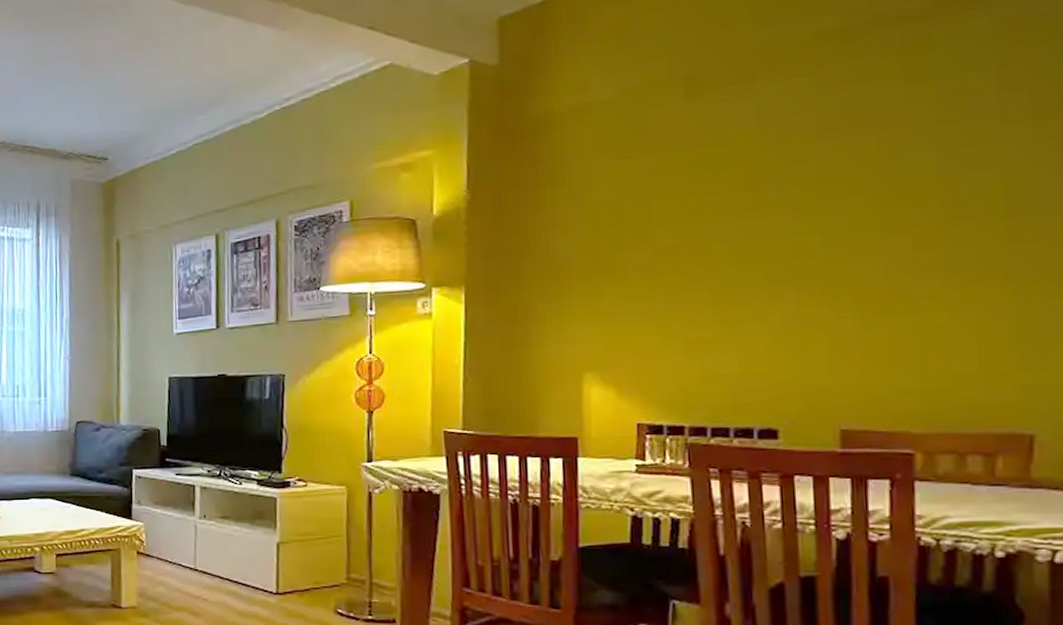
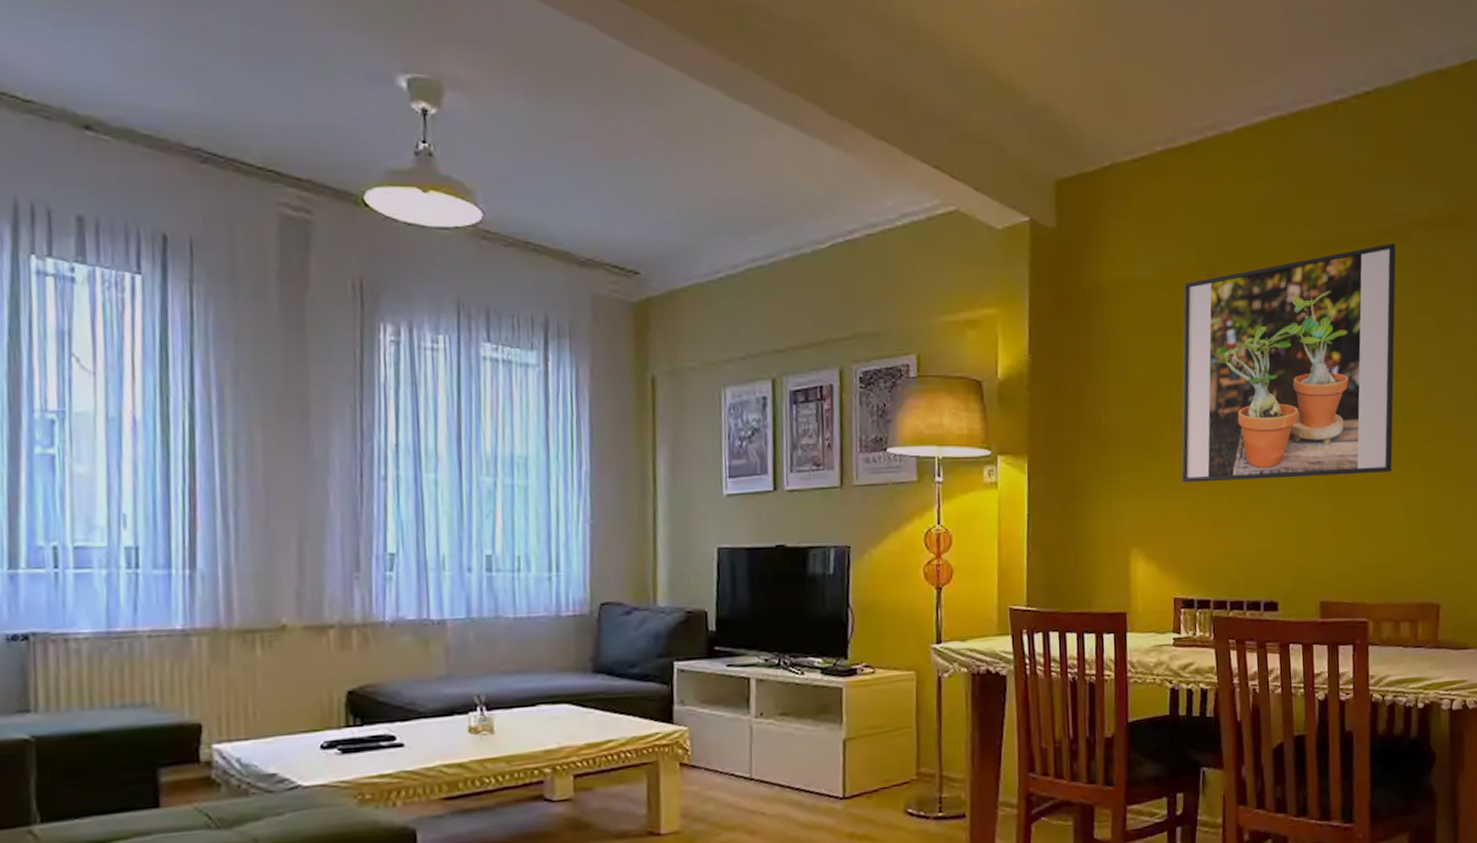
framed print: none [648,13,966,305] -> present [1181,243,1396,483]

